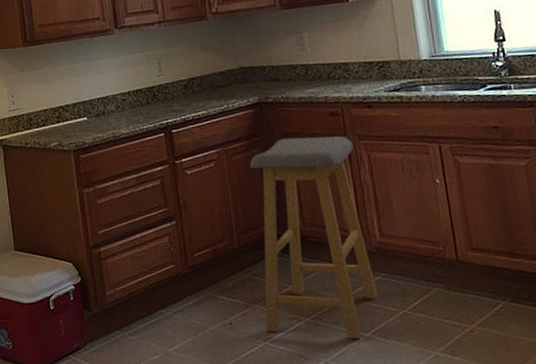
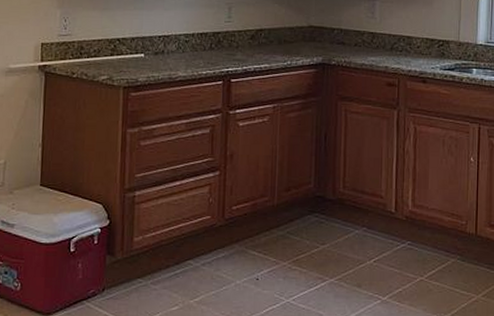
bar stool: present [249,136,379,340] -> none [290,102,403,302]

